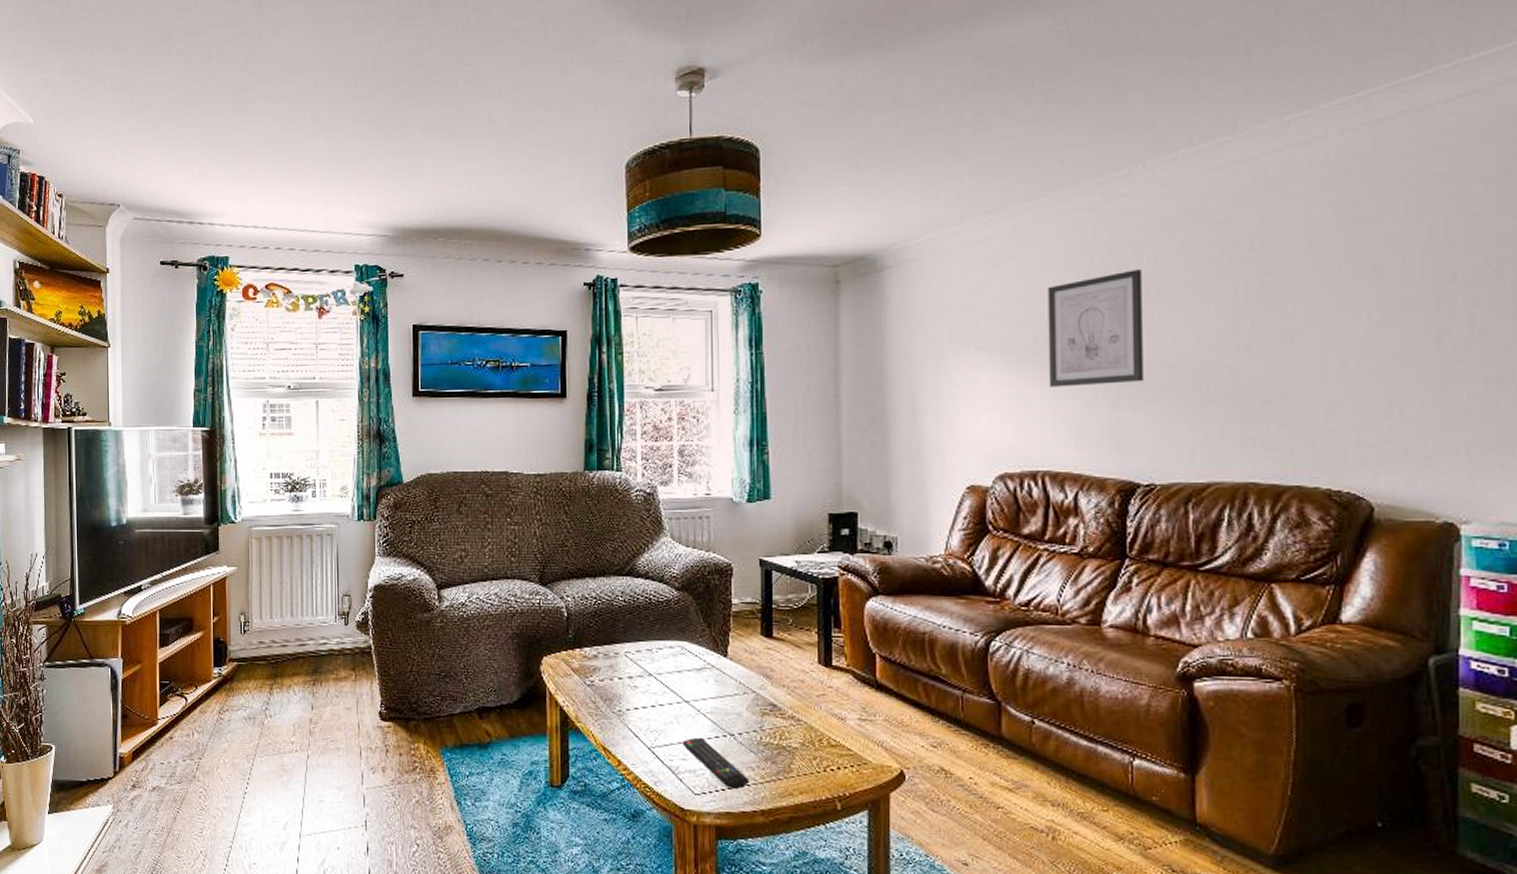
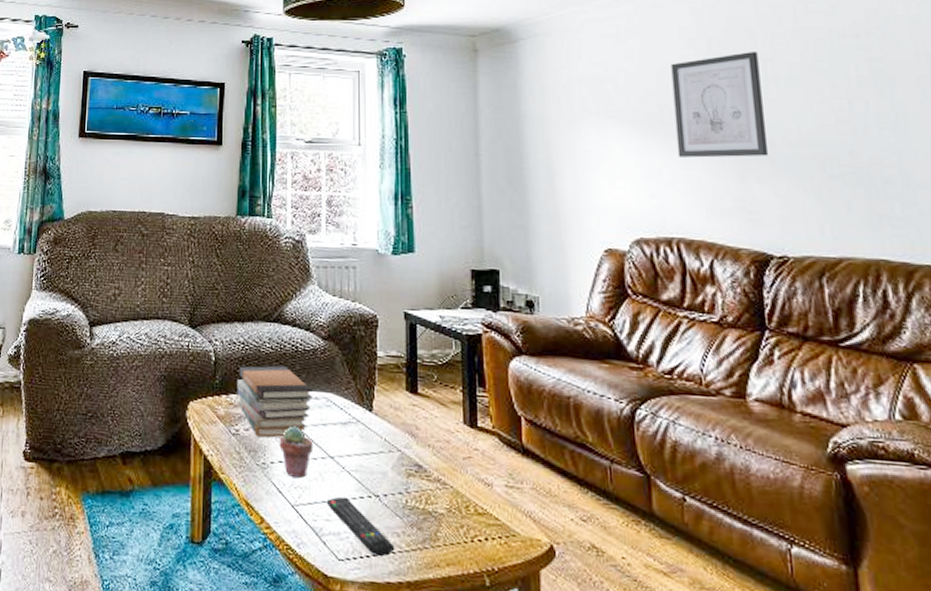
book stack: none [590,618,667,687] -> present [237,365,312,438]
potted succulent: none [634,674,669,723] -> present [279,426,314,479]

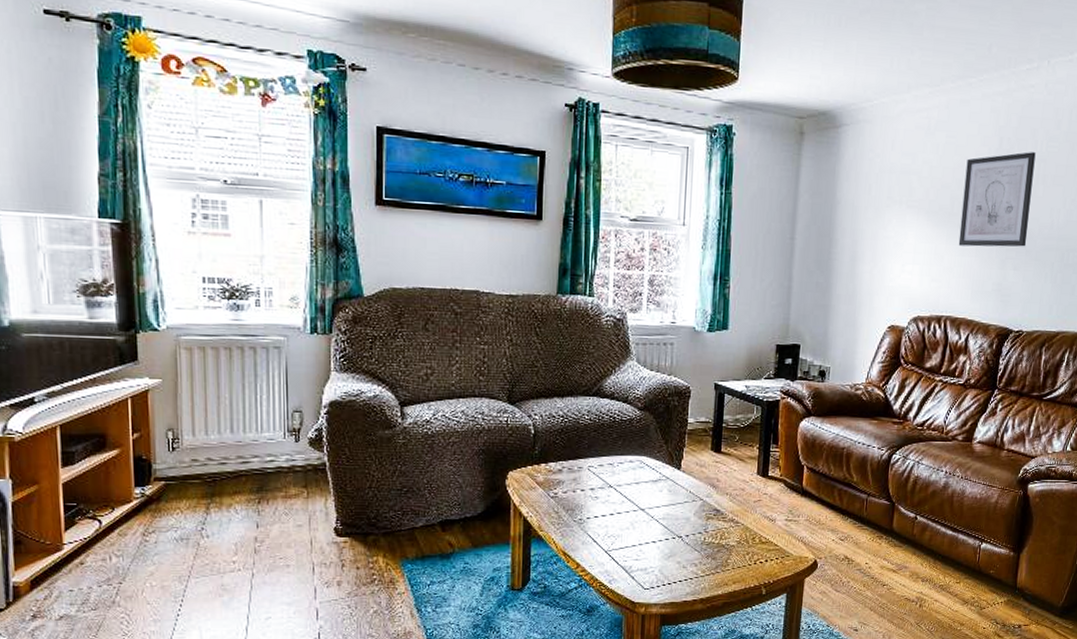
book stack: present [237,365,312,438] -> none [556,435,627,498]
potted succulent: present [279,426,314,479] -> none [595,486,627,529]
remote control: present [326,496,395,556] -> none [636,540,693,582]

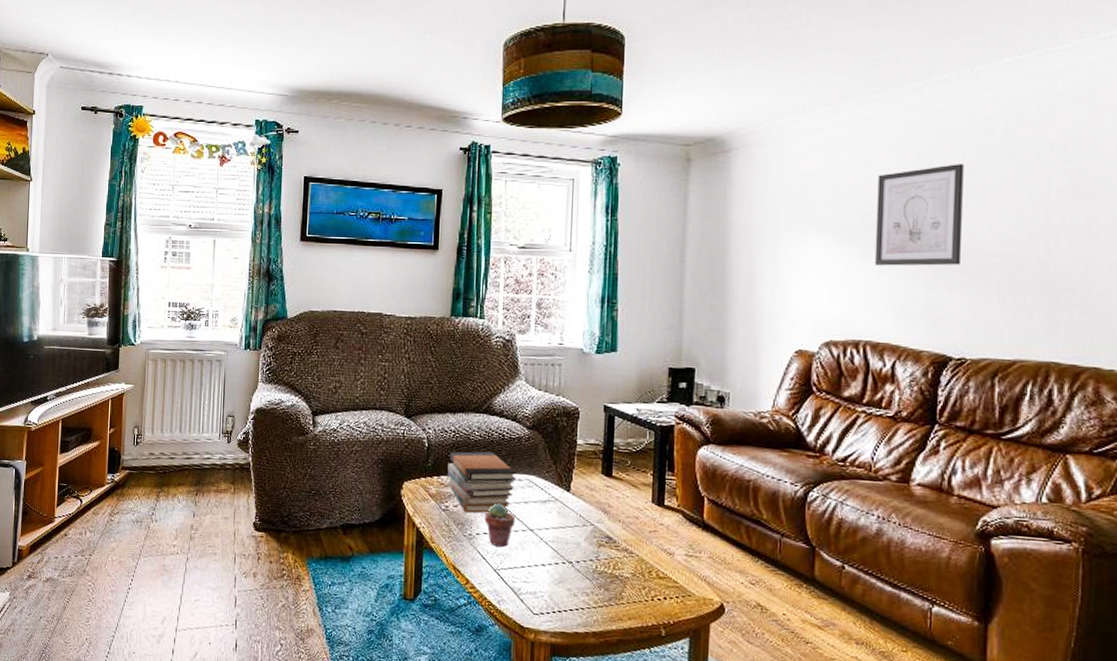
book stack: none [556,435,627,498] -> present [447,451,516,513]
potted succulent: none [595,486,627,529] -> present [484,503,516,548]

